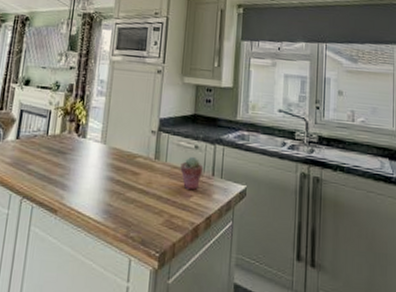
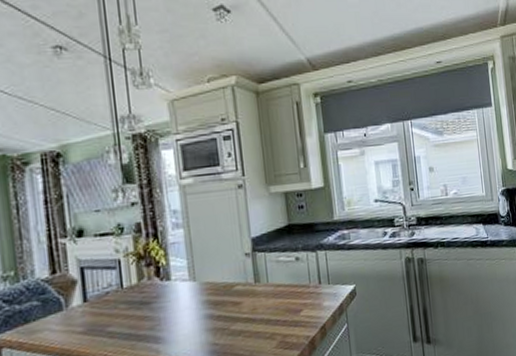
potted succulent: present [180,156,204,190] -> none [284,269,309,305]

